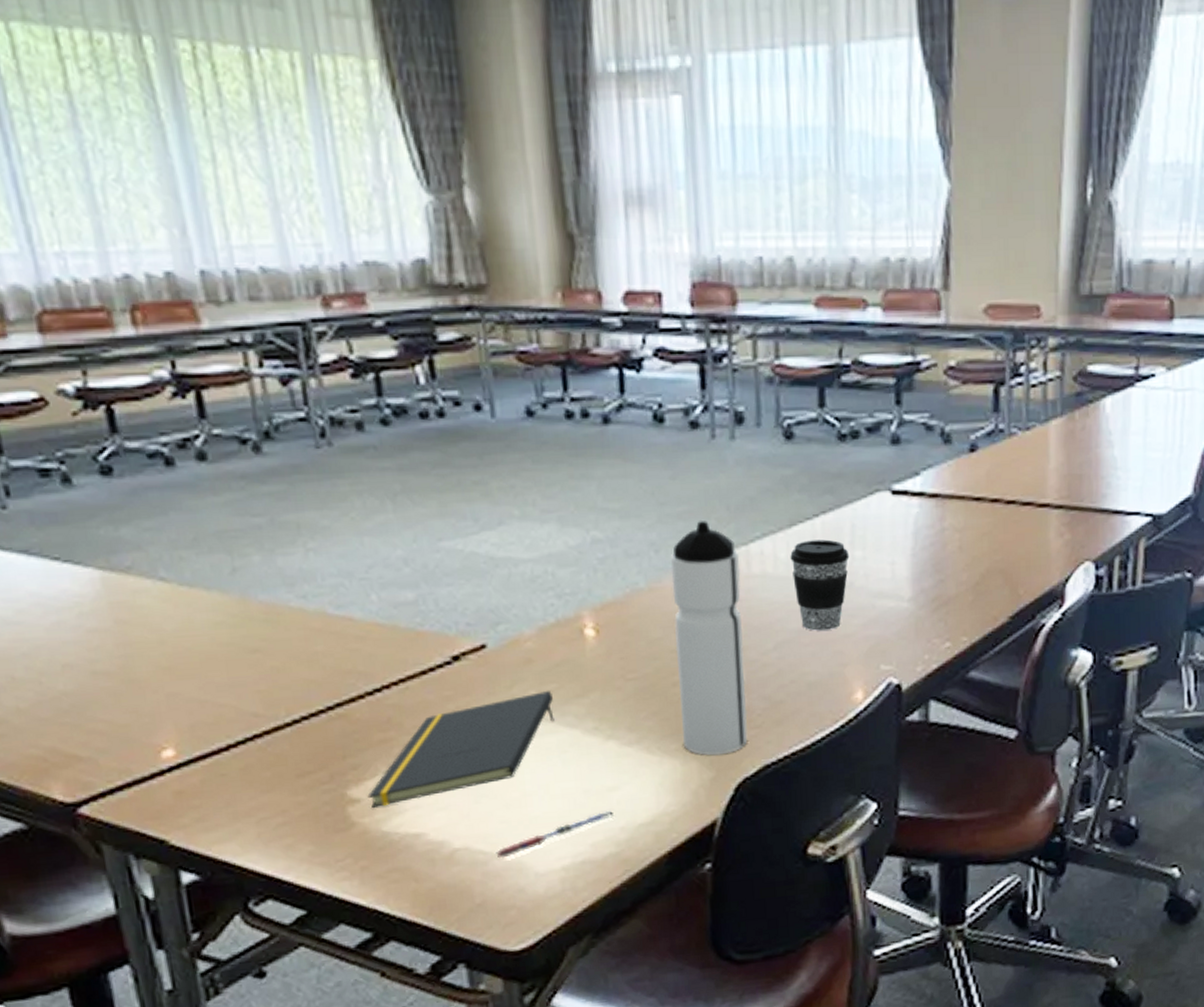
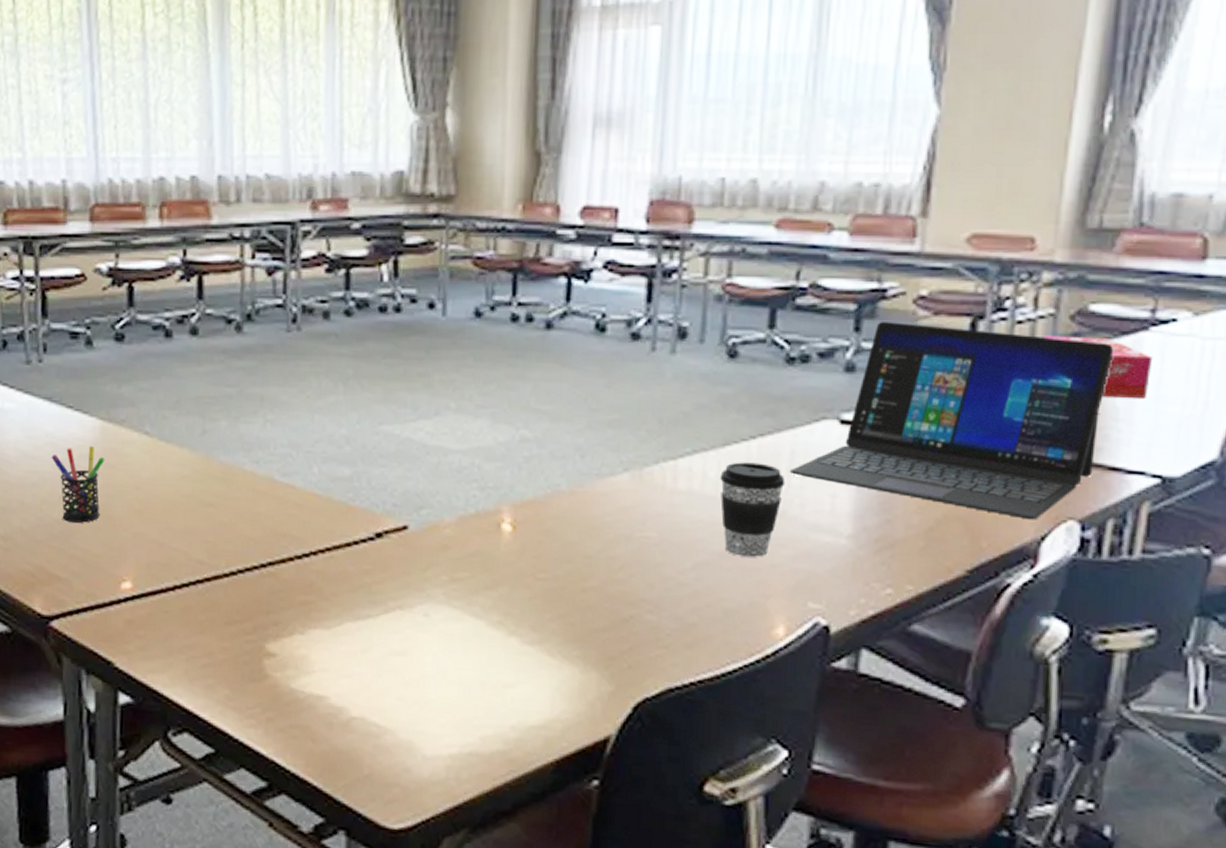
pen holder: none [41,601,120,693] -> present [51,446,105,523]
notepad: present [367,691,555,808] -> none [282,578,464,665]
pen: present [496,810,615,859] -> none [389,706,507,736]
water bottle: present [670,521,748,756] -> none [585,431,666,670]
laptop: none [852,393,1110,565] -> present [789,322,1114,520]
tissue box: none [1054,394,1139,449] -> present [1044,335,1153,398]

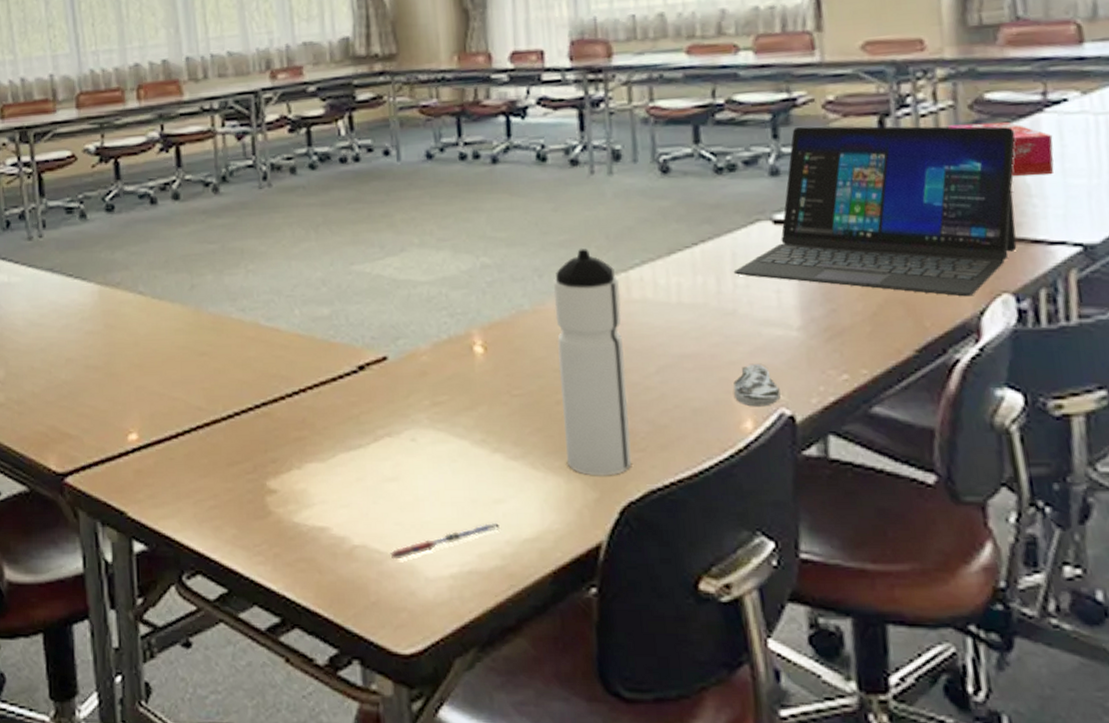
pen holder: present [51,446,105,523] -> none [56,309,105,382]
pen: none [389,706,507,736] -> present [390,522,501,560]
water bottle: none [585,431,666,670] -> present [553,249,632,476]
coffee cup: present [720,462,786,558] -> none [670,267,732,357]
aerial map: none [770,568,819,614] -> present [733,363,781,407]

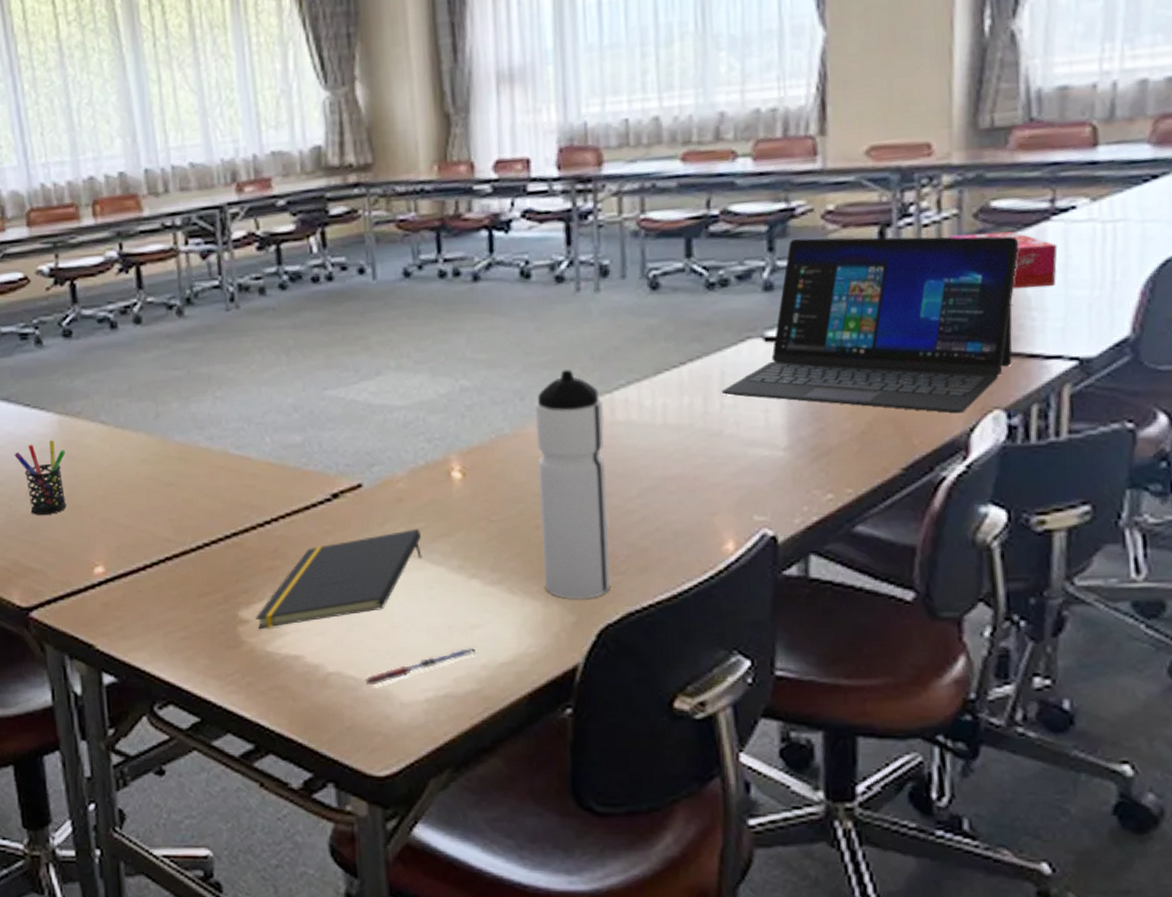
pen holder: none [56,309,105,382] -> present [14,440,67,515]
notepad: none [283,402,446,499] -> present [255,529,422,629]
aerial map: present [733,363,781,407] -> none [716,484,764,528]

